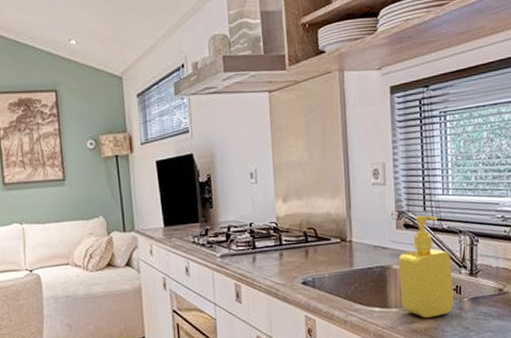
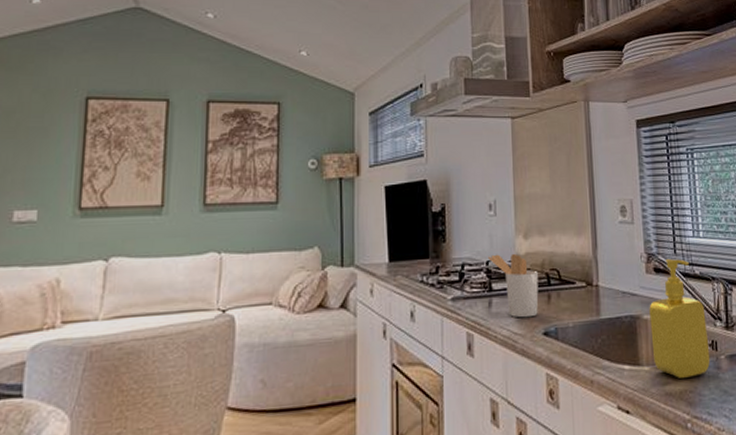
utensil holder: none [251,215,297,271] -> present [488,253,539,318]

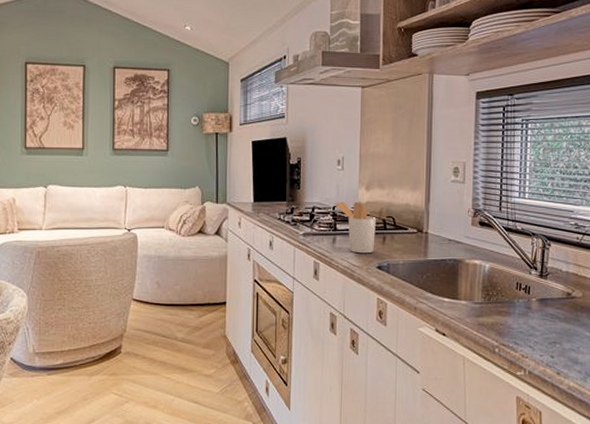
soap dispenser: present [649,258,711,380] -> none [470,214,523,314]

